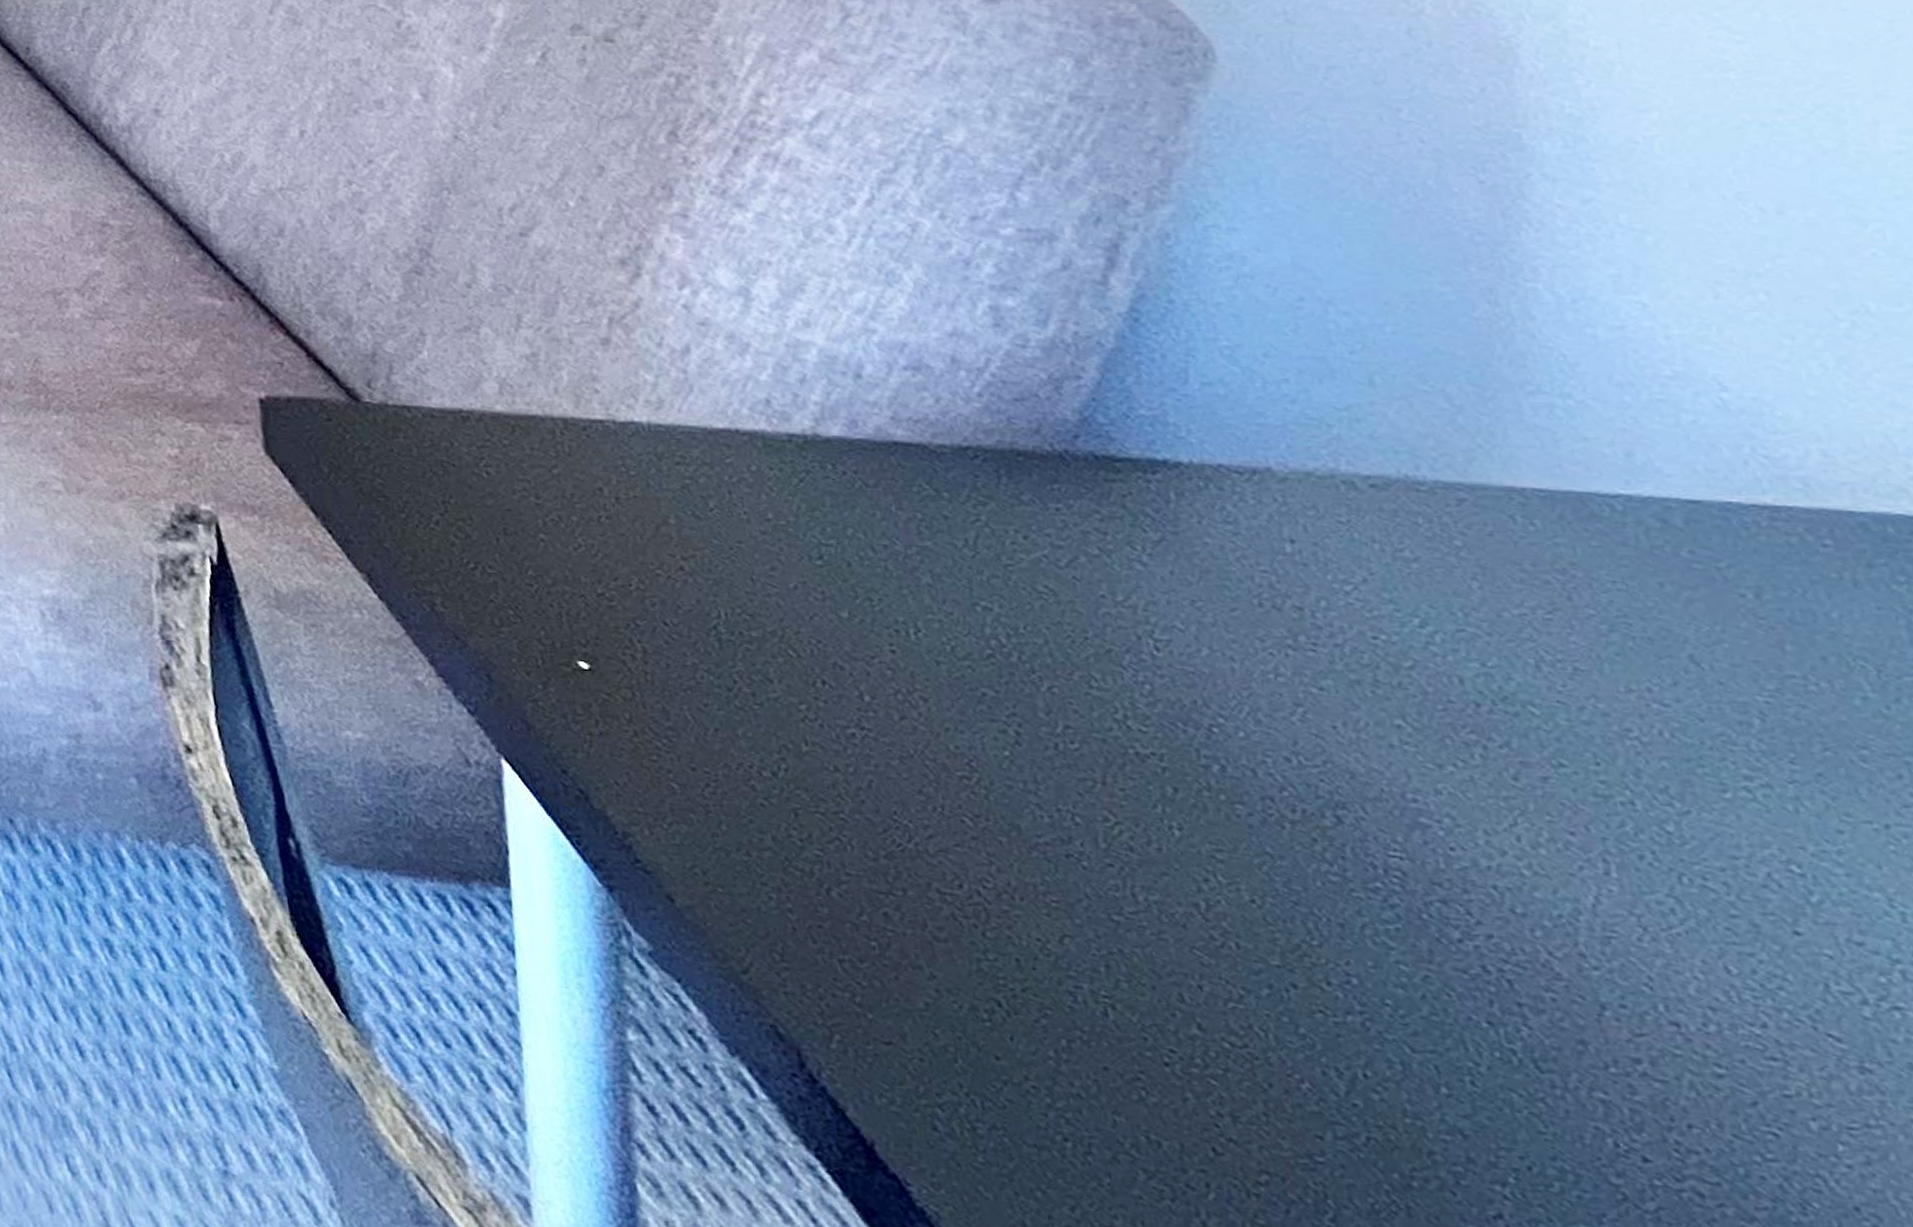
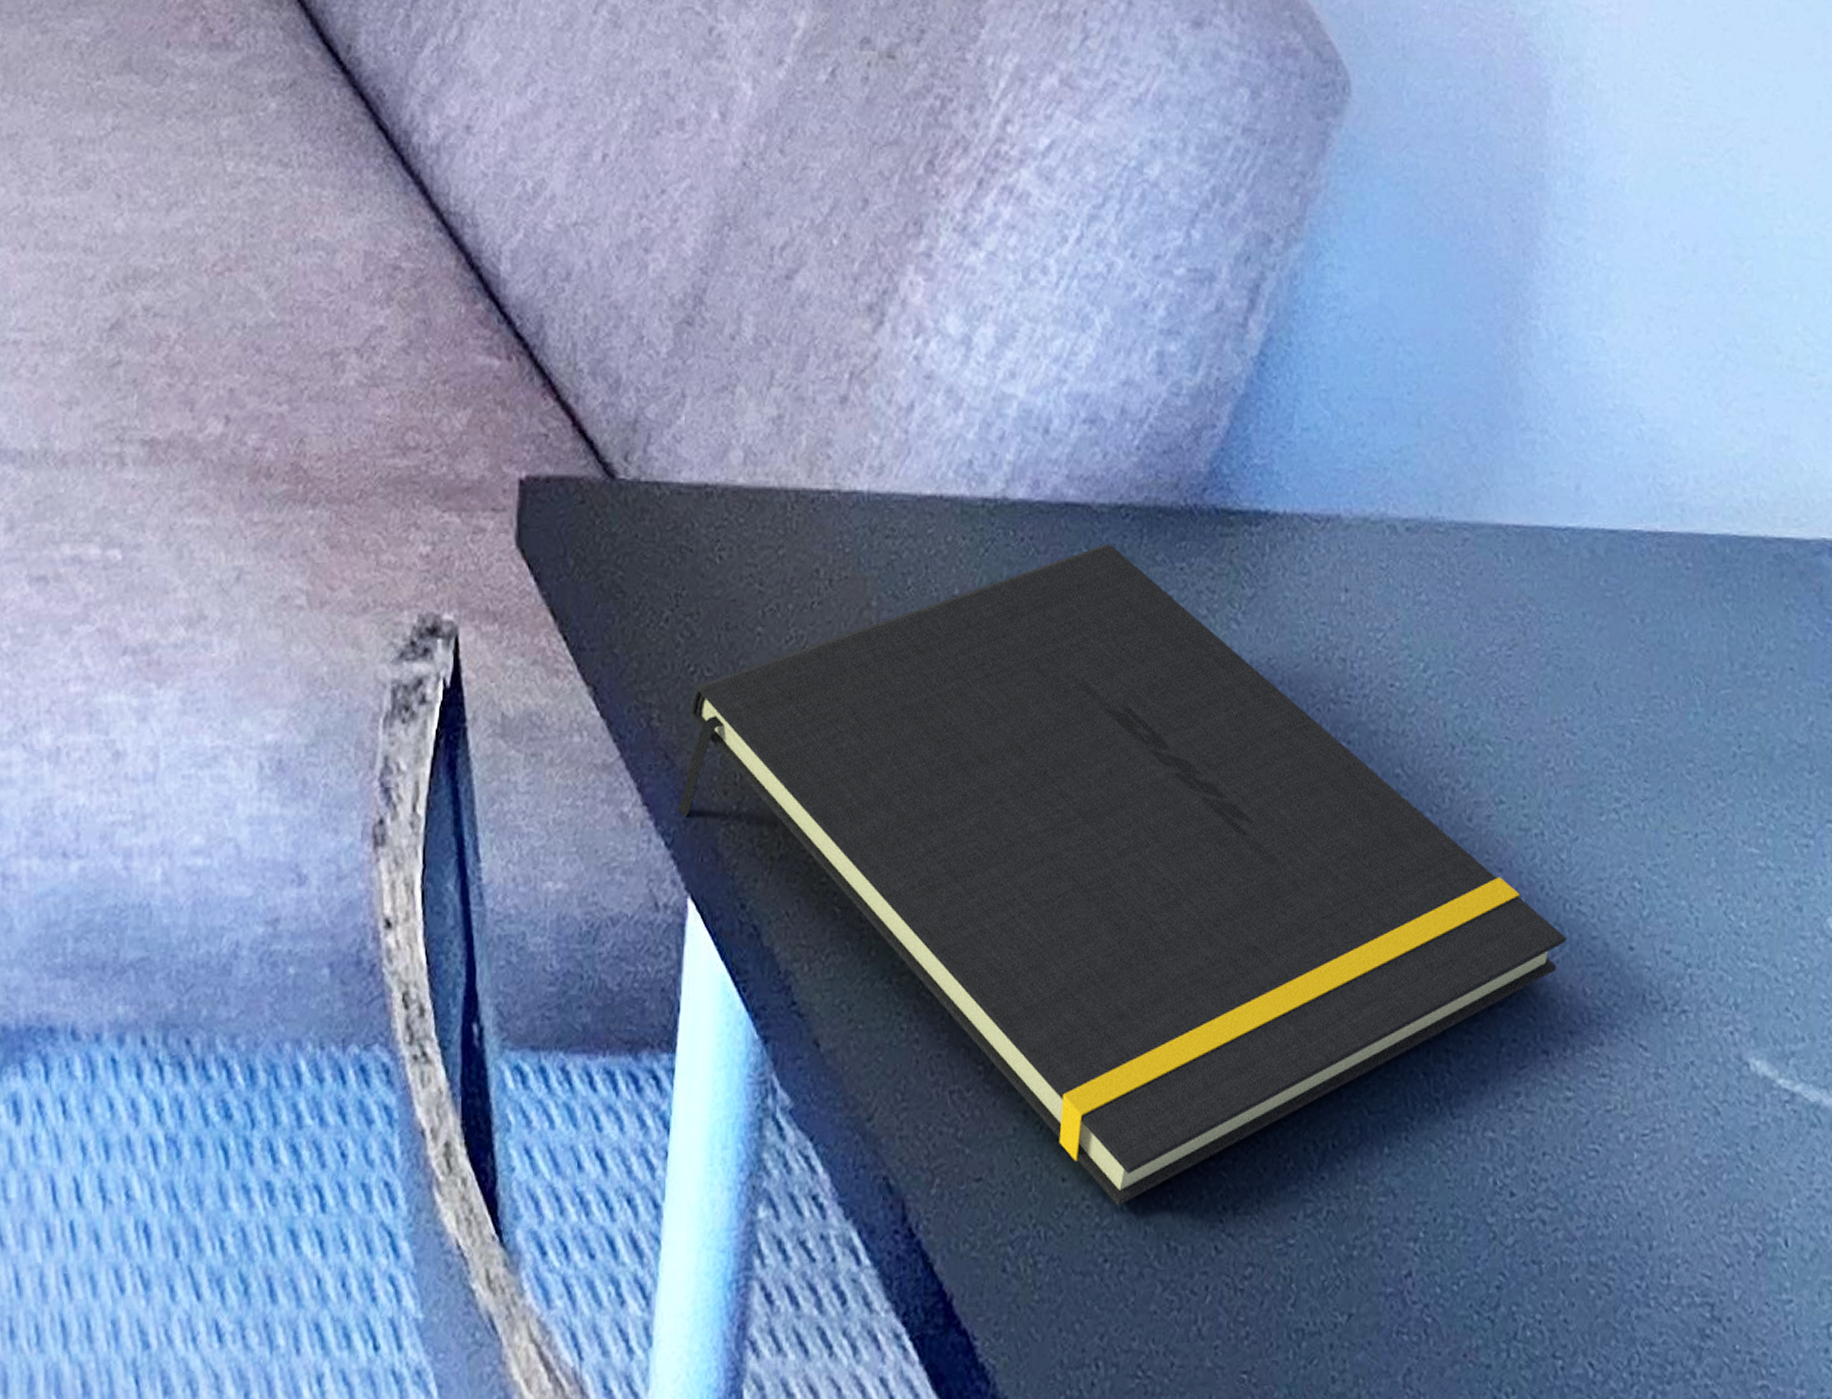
notepad: none [475,481,1689,1092] -> present [678,544,1566,1206]

